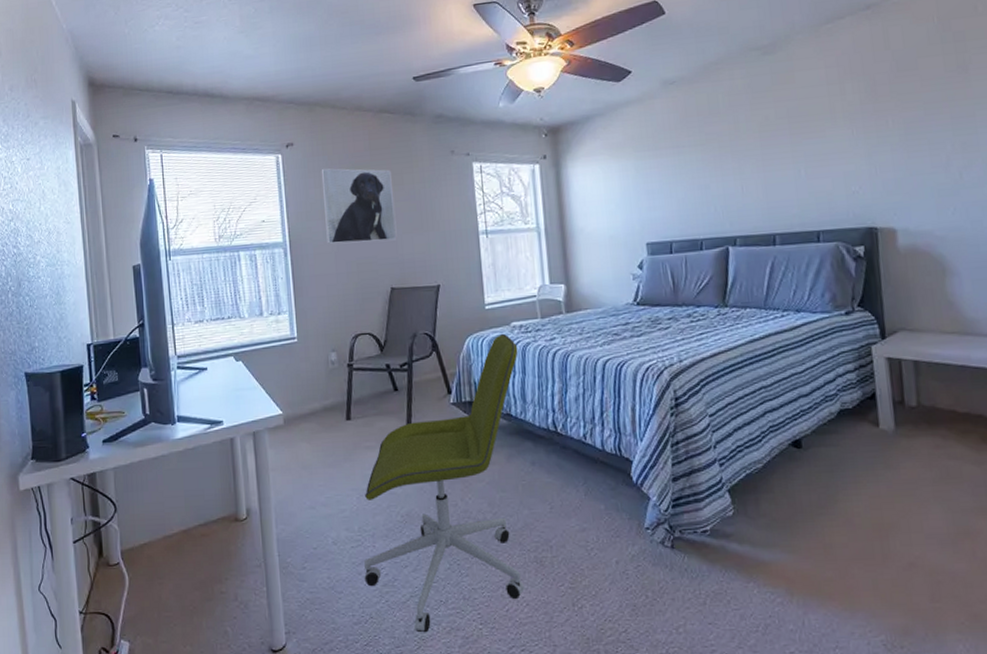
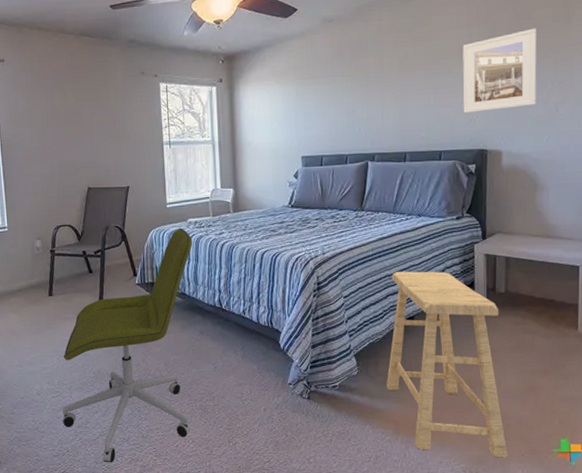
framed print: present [321,168,397,244] -> none [28,82,94,149]
stool: none [768,380,942,627] -> present [386,271,508,458]
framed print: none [835,80,935,184] -> present [463,28,537,113]

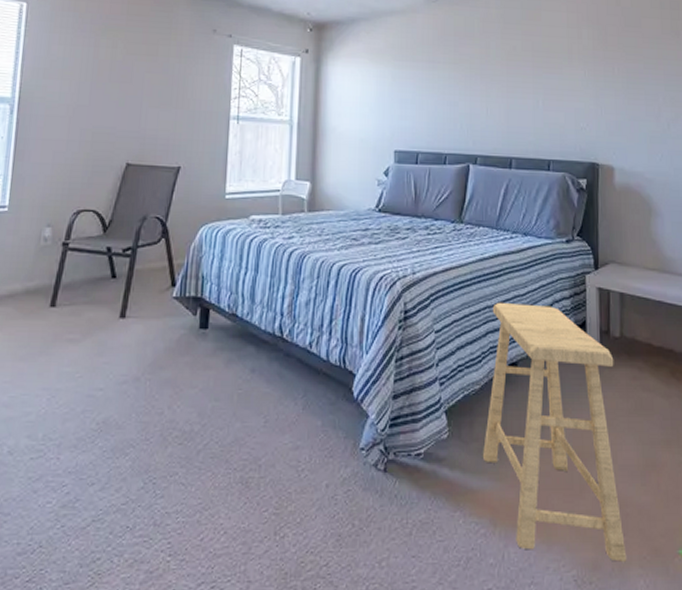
office chair: present [62,227,193,463] -> none [39,226,254,566]
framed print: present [463,28,537,113] -> none [572,37,648,121]

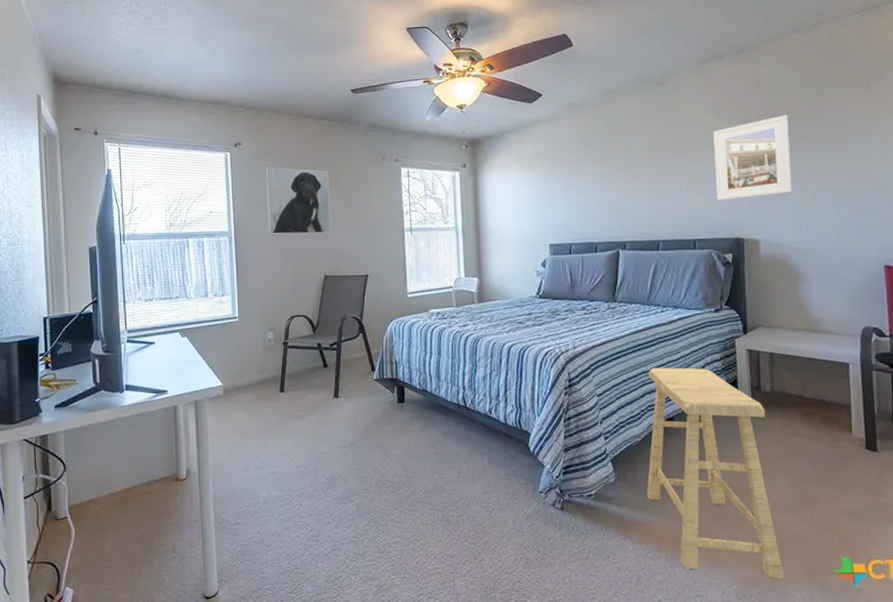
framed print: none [62,25,146,113] -> present [265,166,332,235]
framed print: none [572,37,648,121] -> present [713,114,793,200]

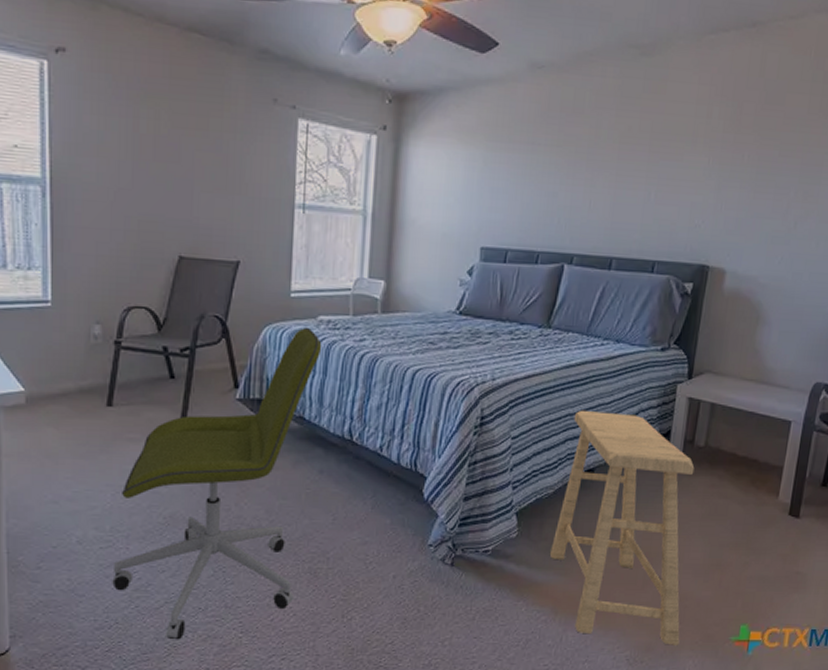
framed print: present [265,166,332,235] -> none [100,90,195,199]
office chair: none [291,319,435,582] -> present [112,326,322,640]
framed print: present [713,114,793,200] -> none [688,117,789,217]

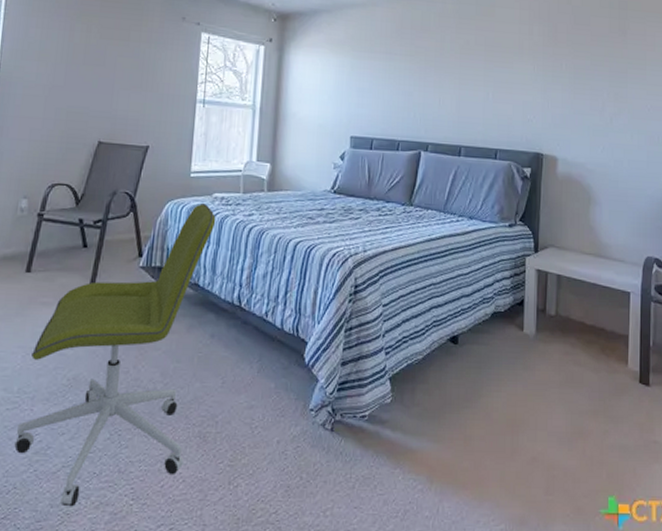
stool: present [549,410,695,645] -> none [422,280,552,518]

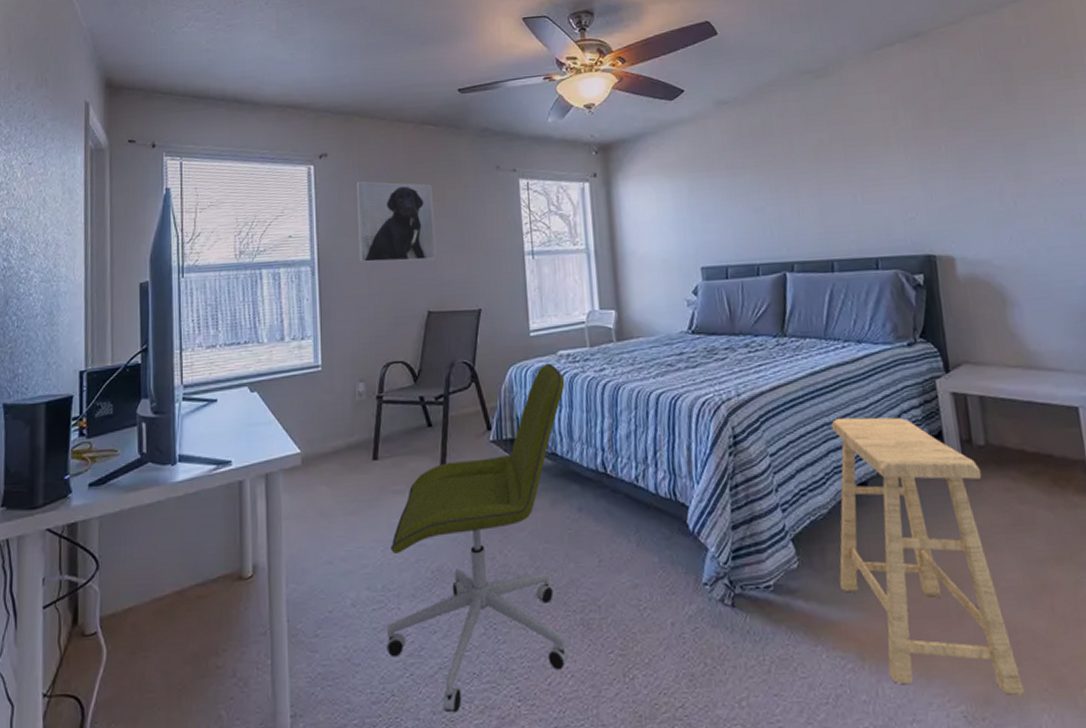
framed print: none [39,9,119,95] -> present [356,181,436,263]
stool: none [422,280,552,518] -> present [831,417,1025,695]

